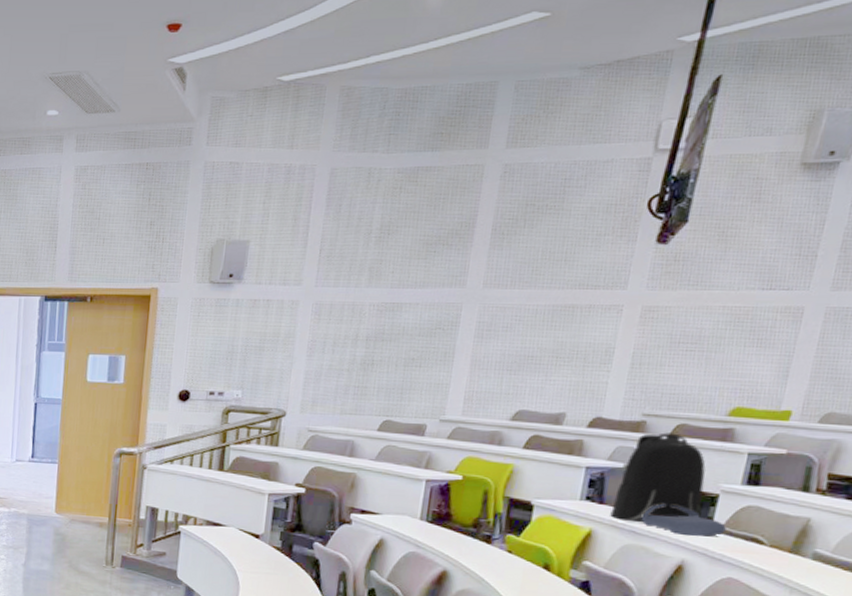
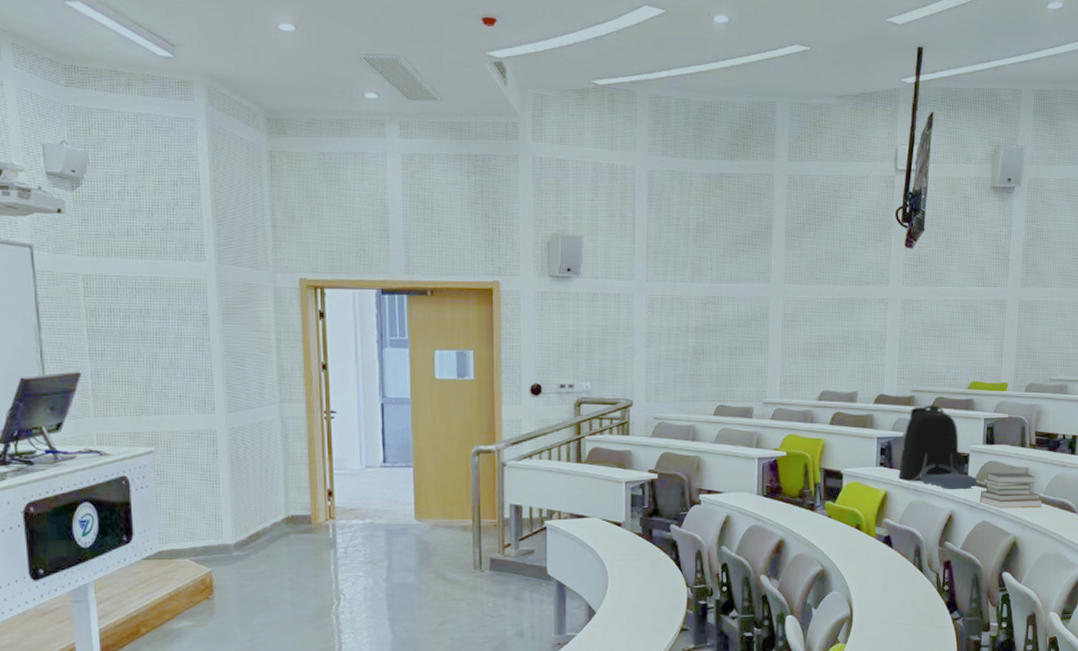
books: none [726,519,828,569] -> present [980,472,1043,509]

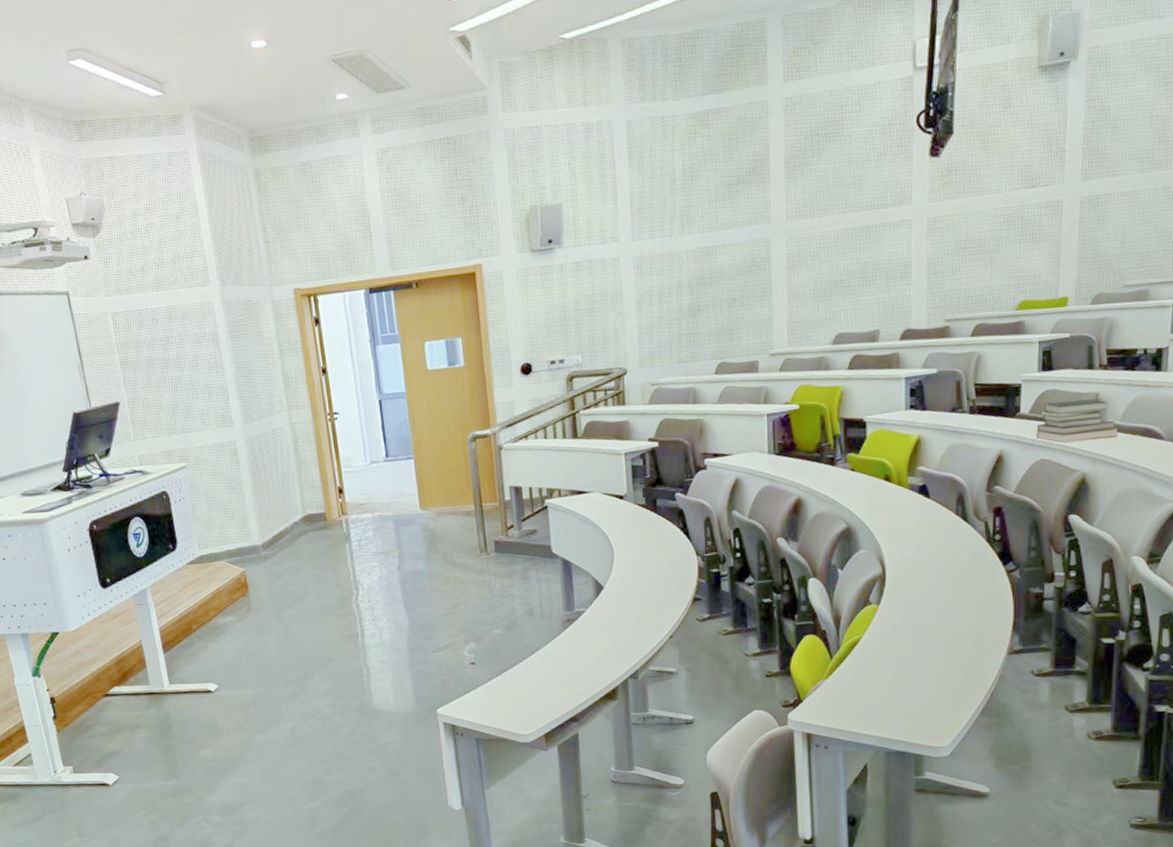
backpack: present [899,405,959,482] -> none [933,333,1008,424]
bag: present [920,464,977,489] -> none [960,400,1032,427]

